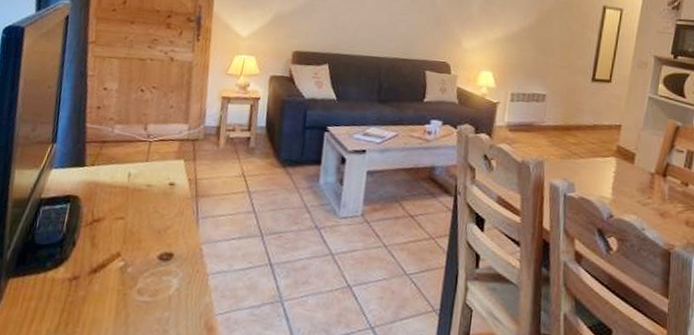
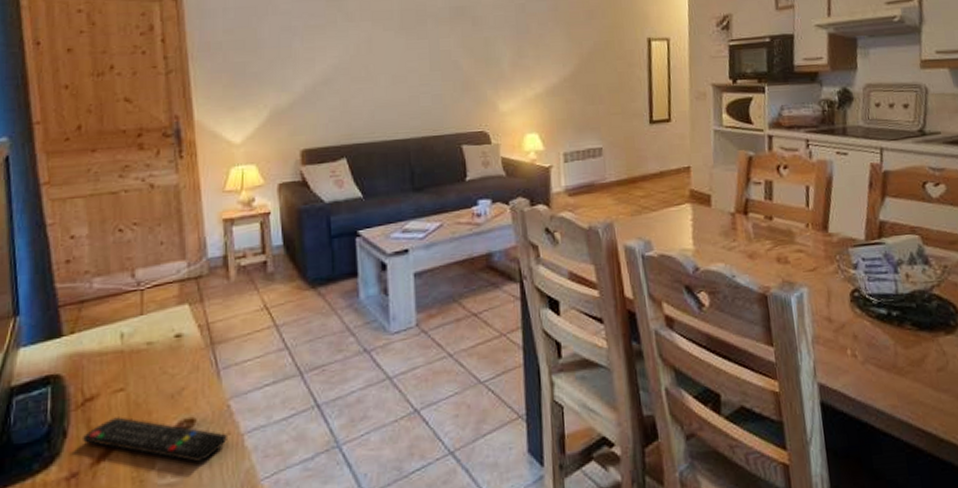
remote control: none [86,239,196,289] -> present [83,417,227,462]

